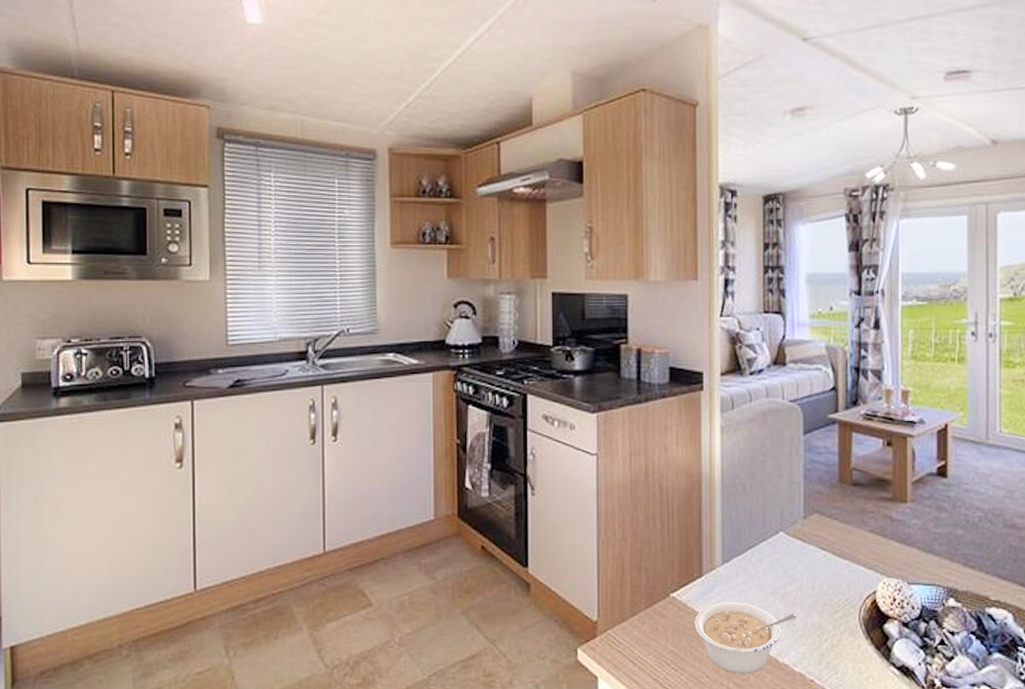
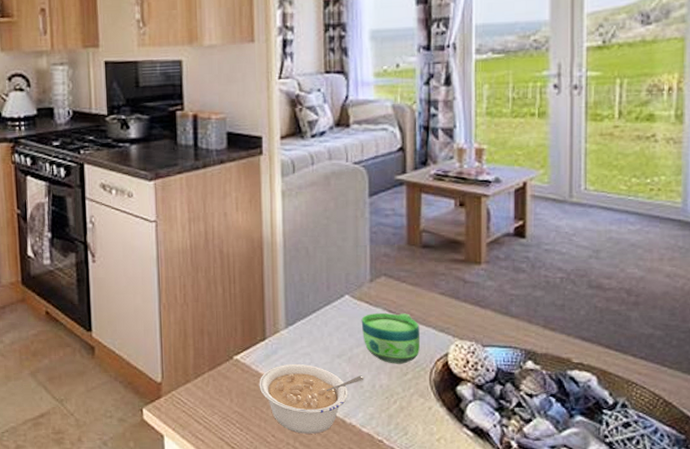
cup: none [795,549,851,602] -> present [361,312,421,364]

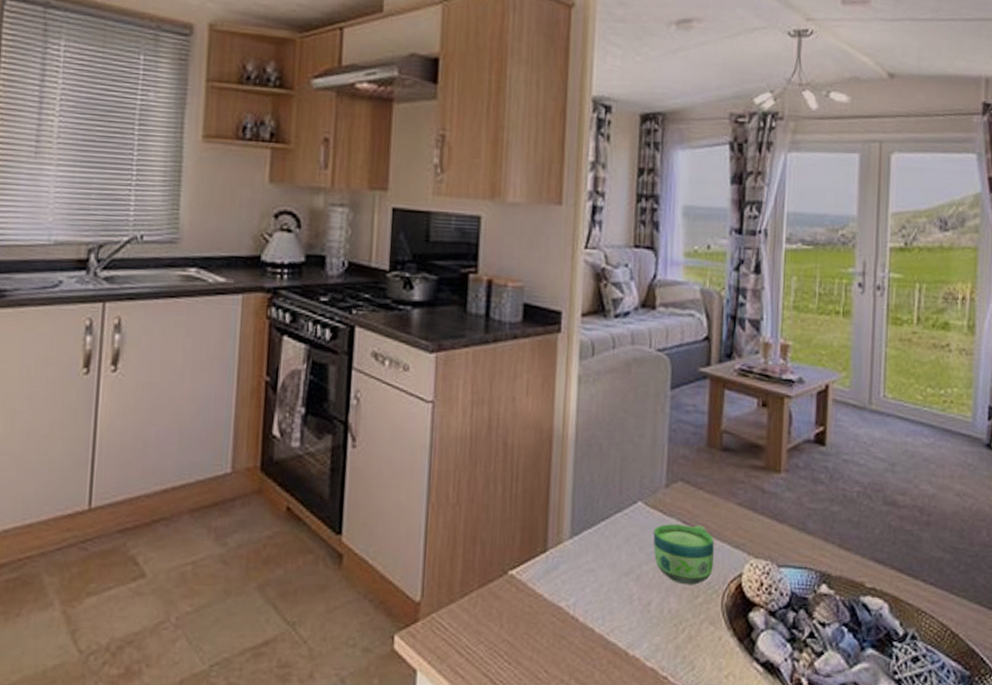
legume: present [259,363,364,434] -> none [534,581,652,669]

